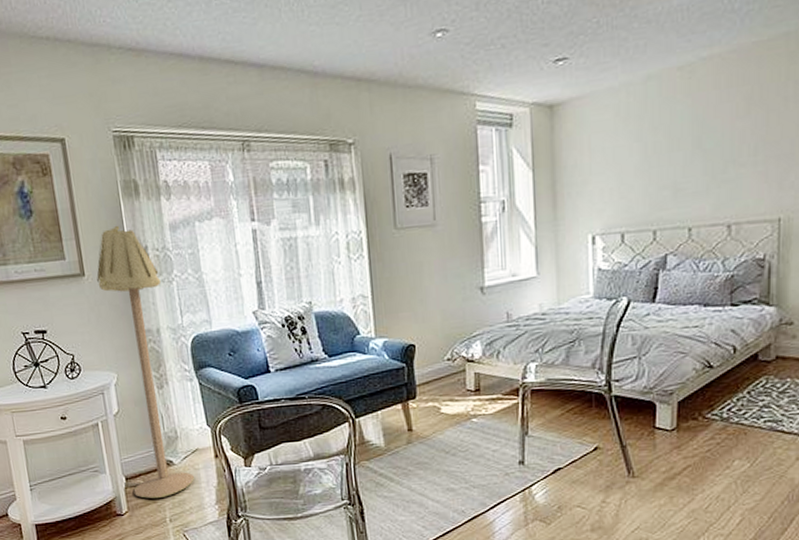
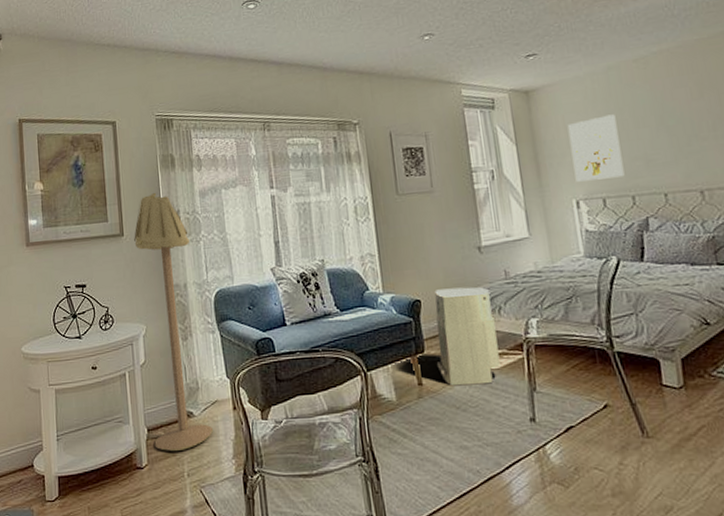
air purifier: none [429,330,494,432] -> present [434,287,500,386]
wall art: none [593,134,649,214] -> present [567,114,625,182]

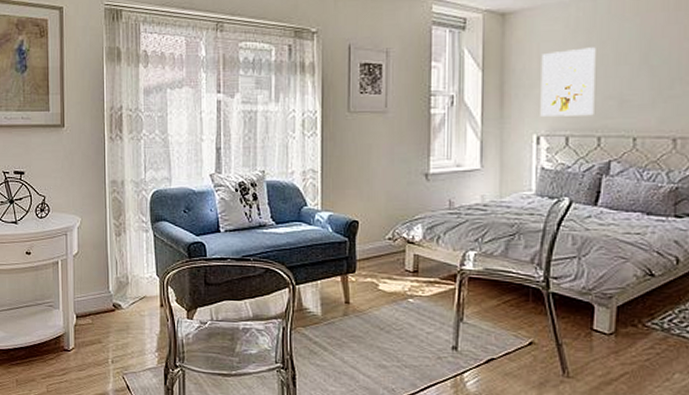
floor lamp: present [134,192,213,451] -> none [74,85,139,339]
air purifier: present [434,287,500,386] -> none [367,212,431,310]

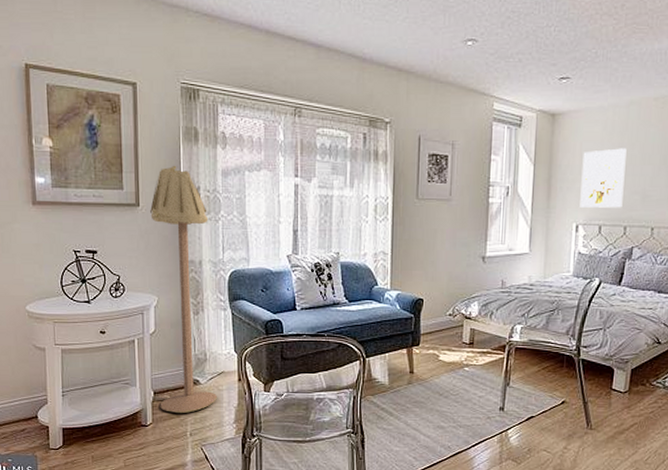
floor lamp: none [74,85,139,339] -> present [150,165,217,413]

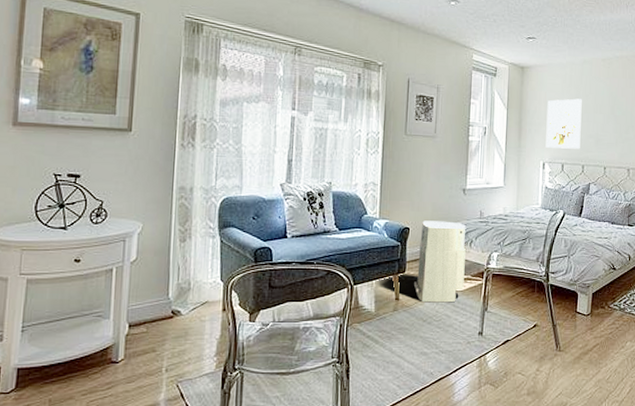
floor lamp: present [150,165,217,413] -> none [134,93,204,347]
air purifier: none [429,291,485,377] -> present [414,220,466,303]

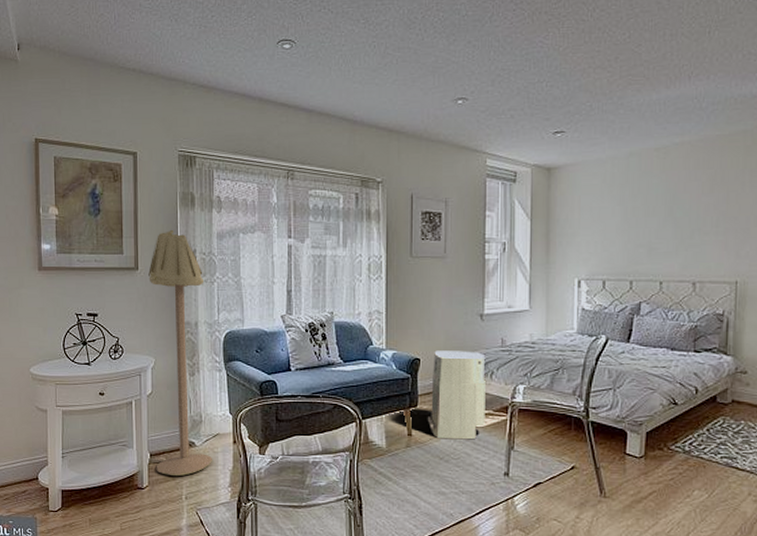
floor lamp: none [134,93,204,347] -> present [148,229,212,476]
wall art: present [545,98,582,149] -> none [581,200,628,262]

